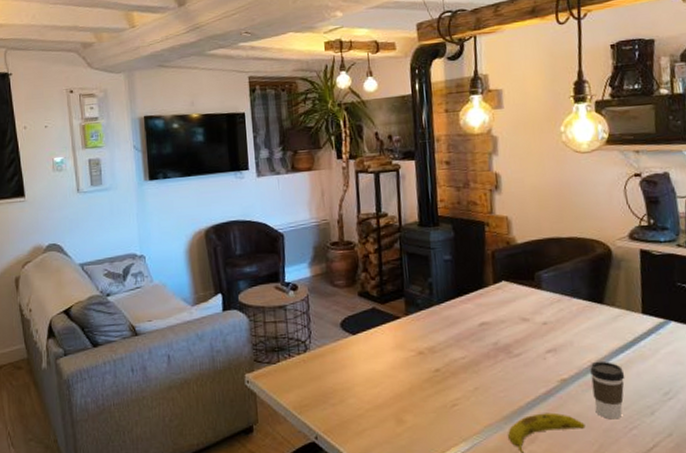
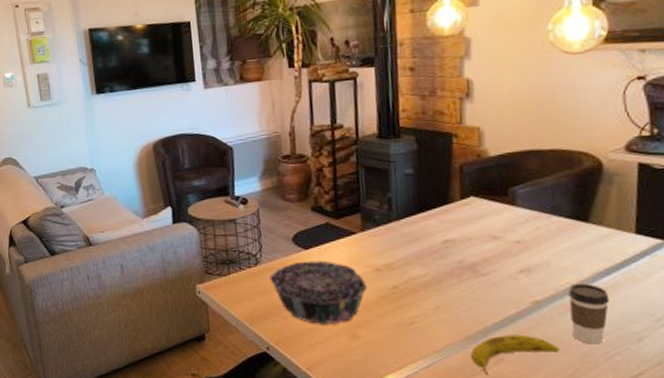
decorative bowl: none [318,345,412,411] -> present [269,260,368,325]

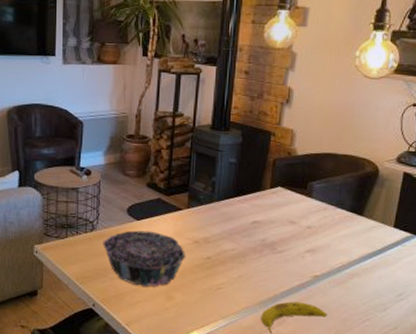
coffee cup: present [568,283,610,345] -> none [338,263,369,312]

